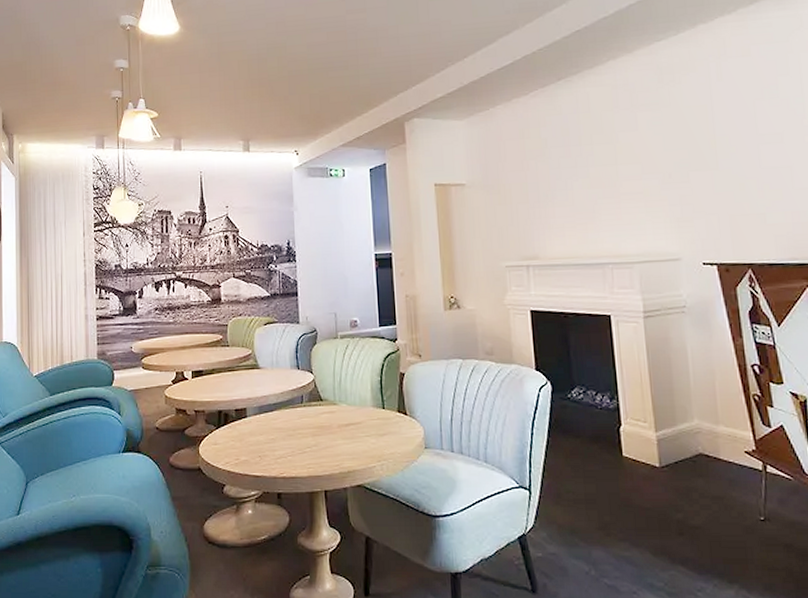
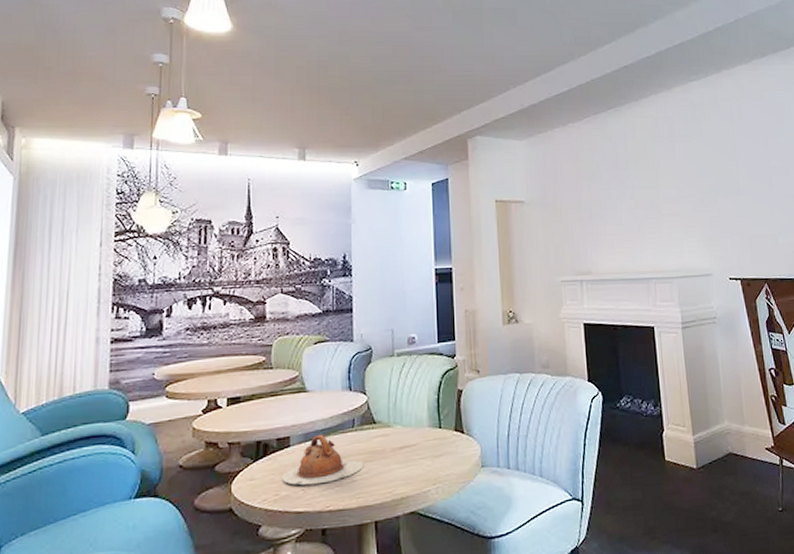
teapot: none [241,407,313,453] -> present [282,434,364,486]

